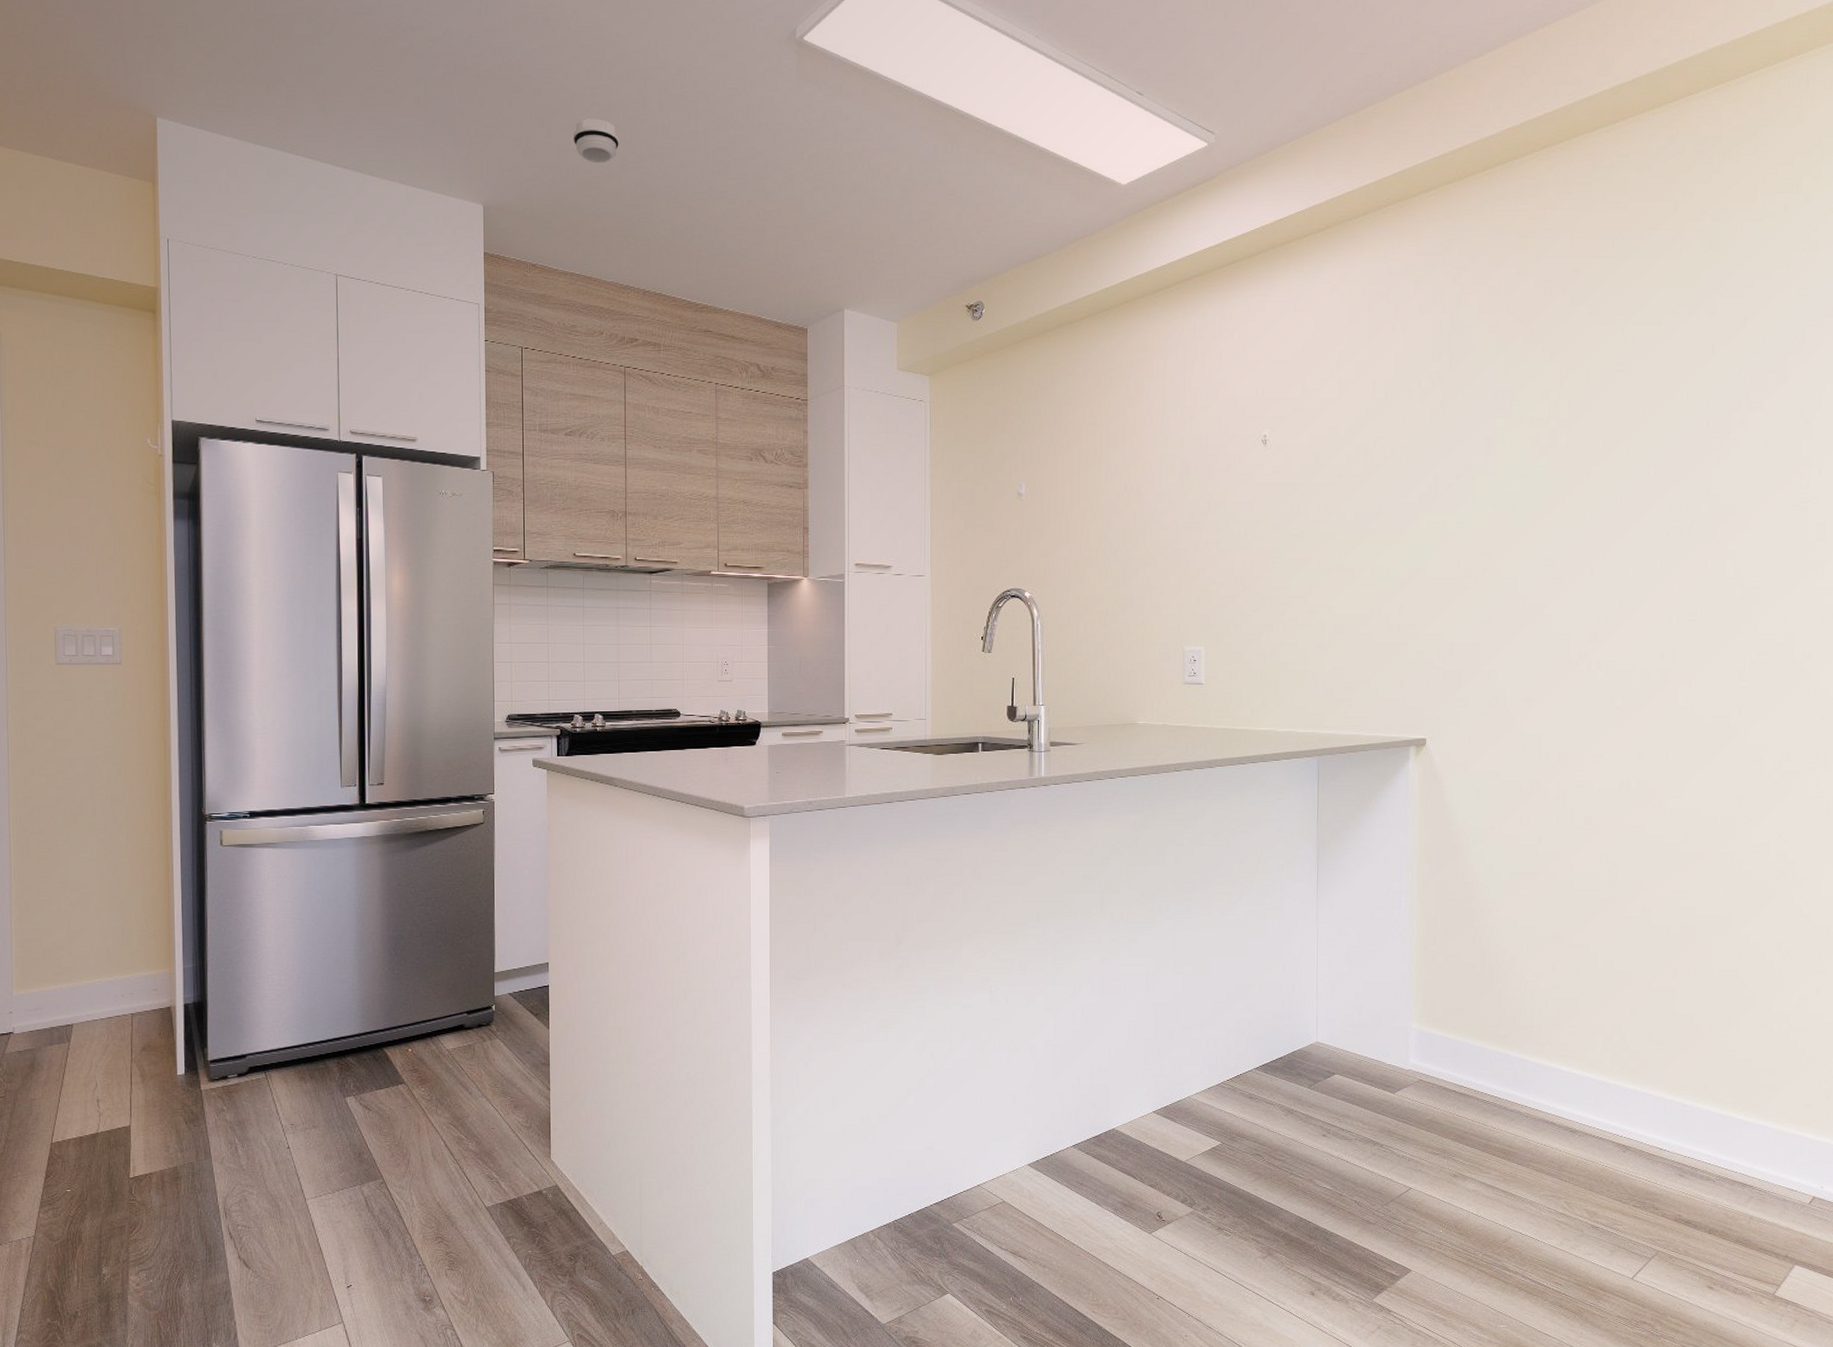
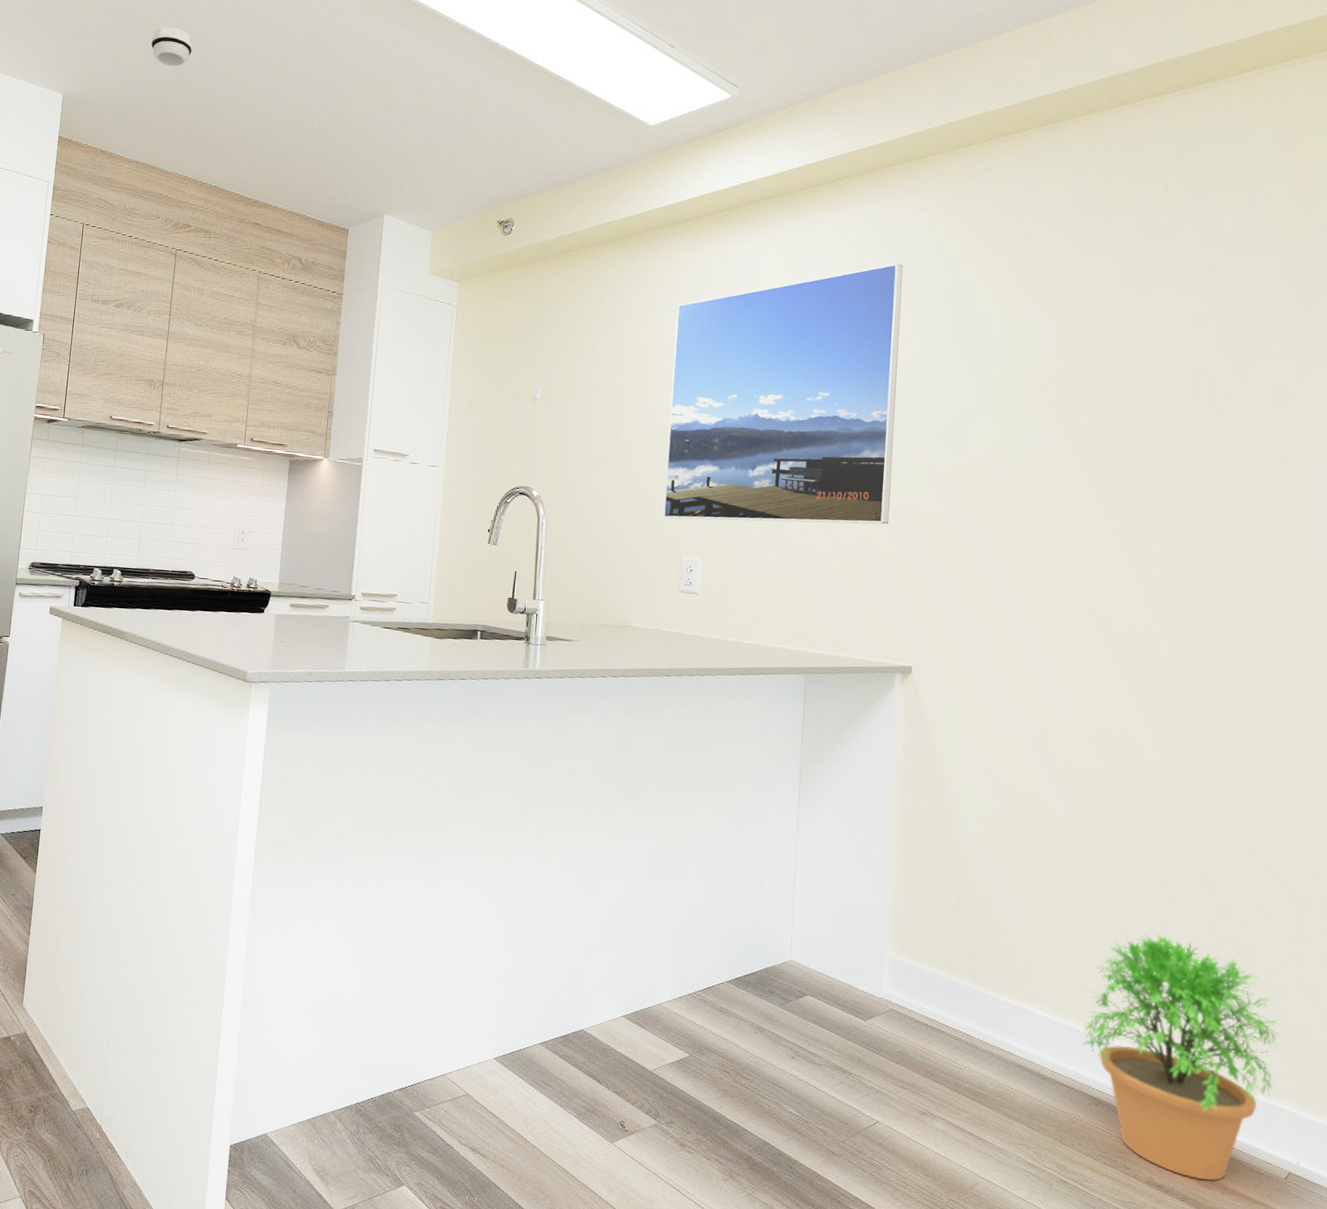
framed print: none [1162,314,1400,609] -> present [663,263,904,525]
potted plant: none [1608,981,1808,1212] -> present [1082,933,1285,1181]

